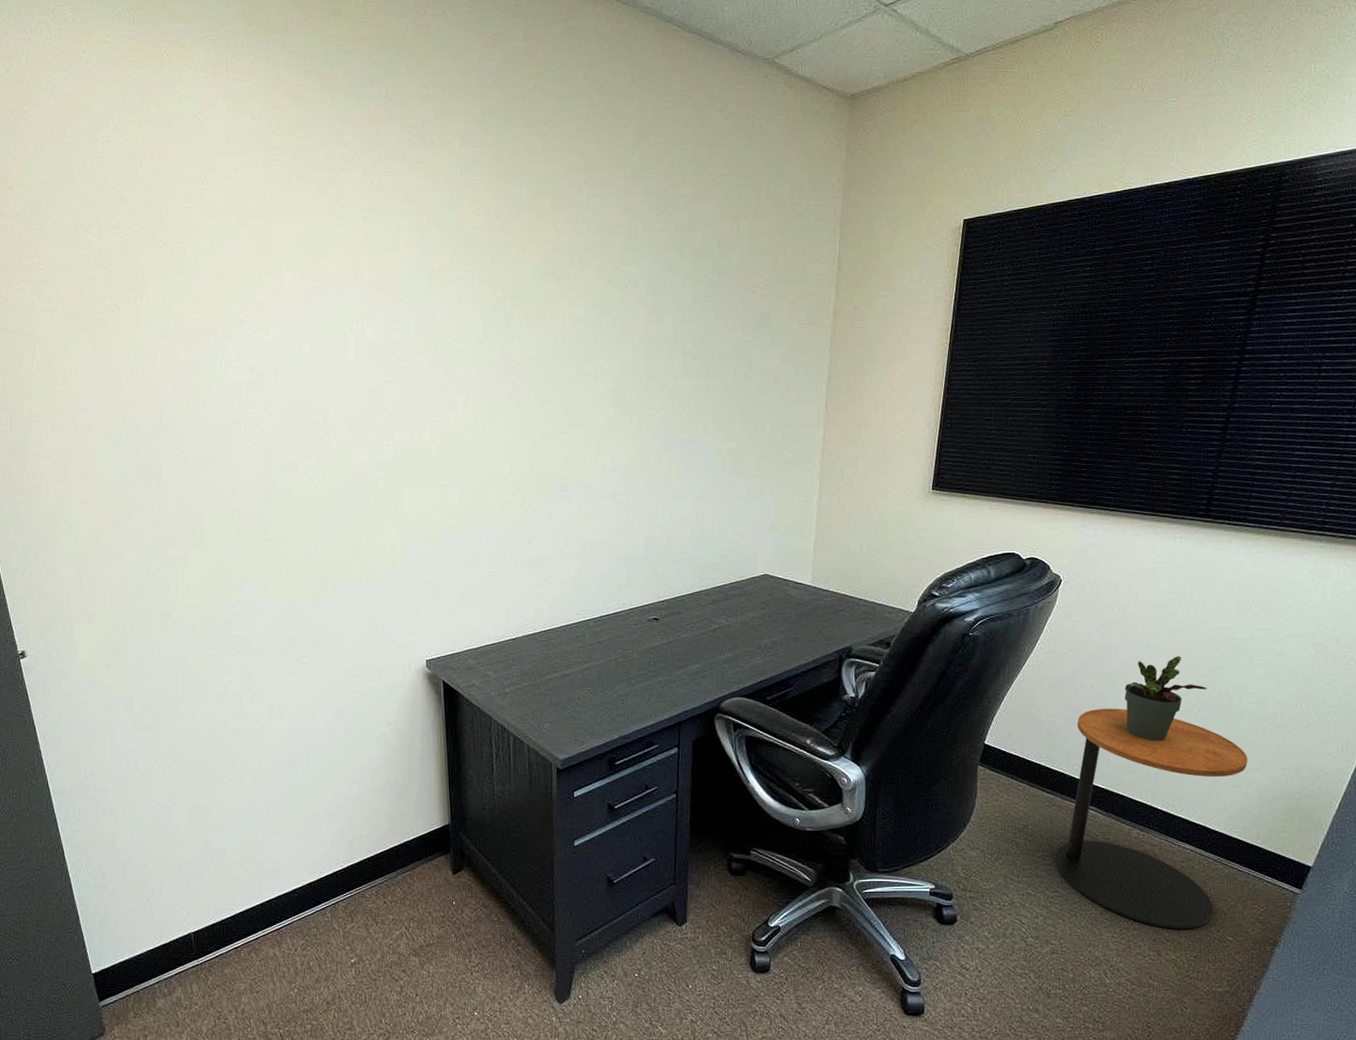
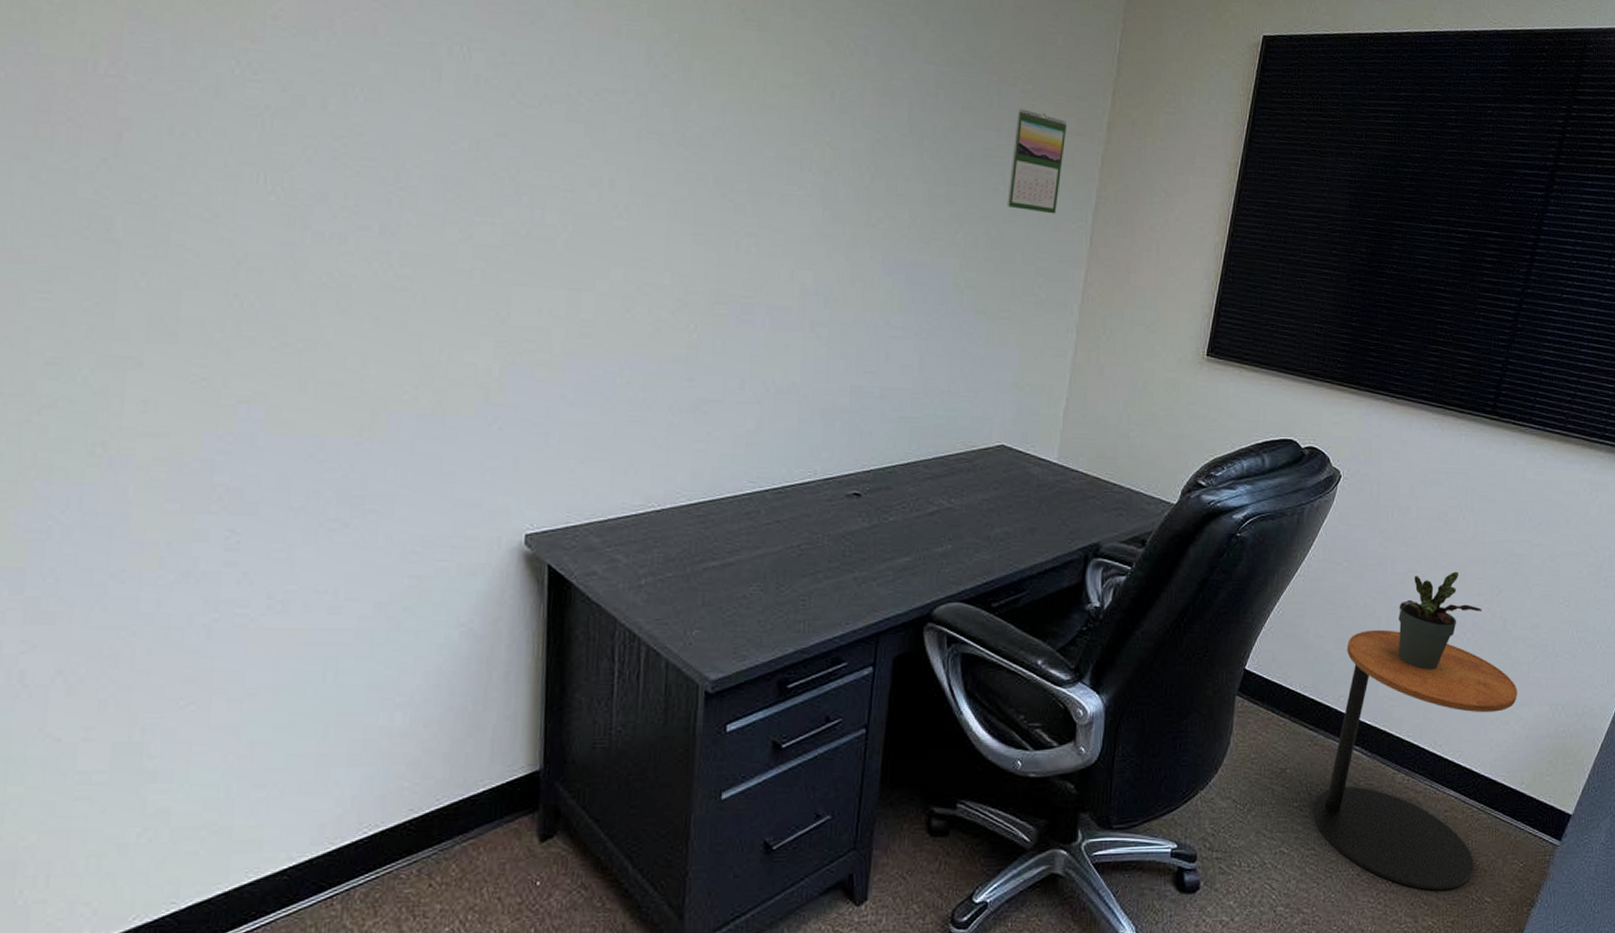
calendar: none [755,310,800,390] -> present [1006,108,1068,214]

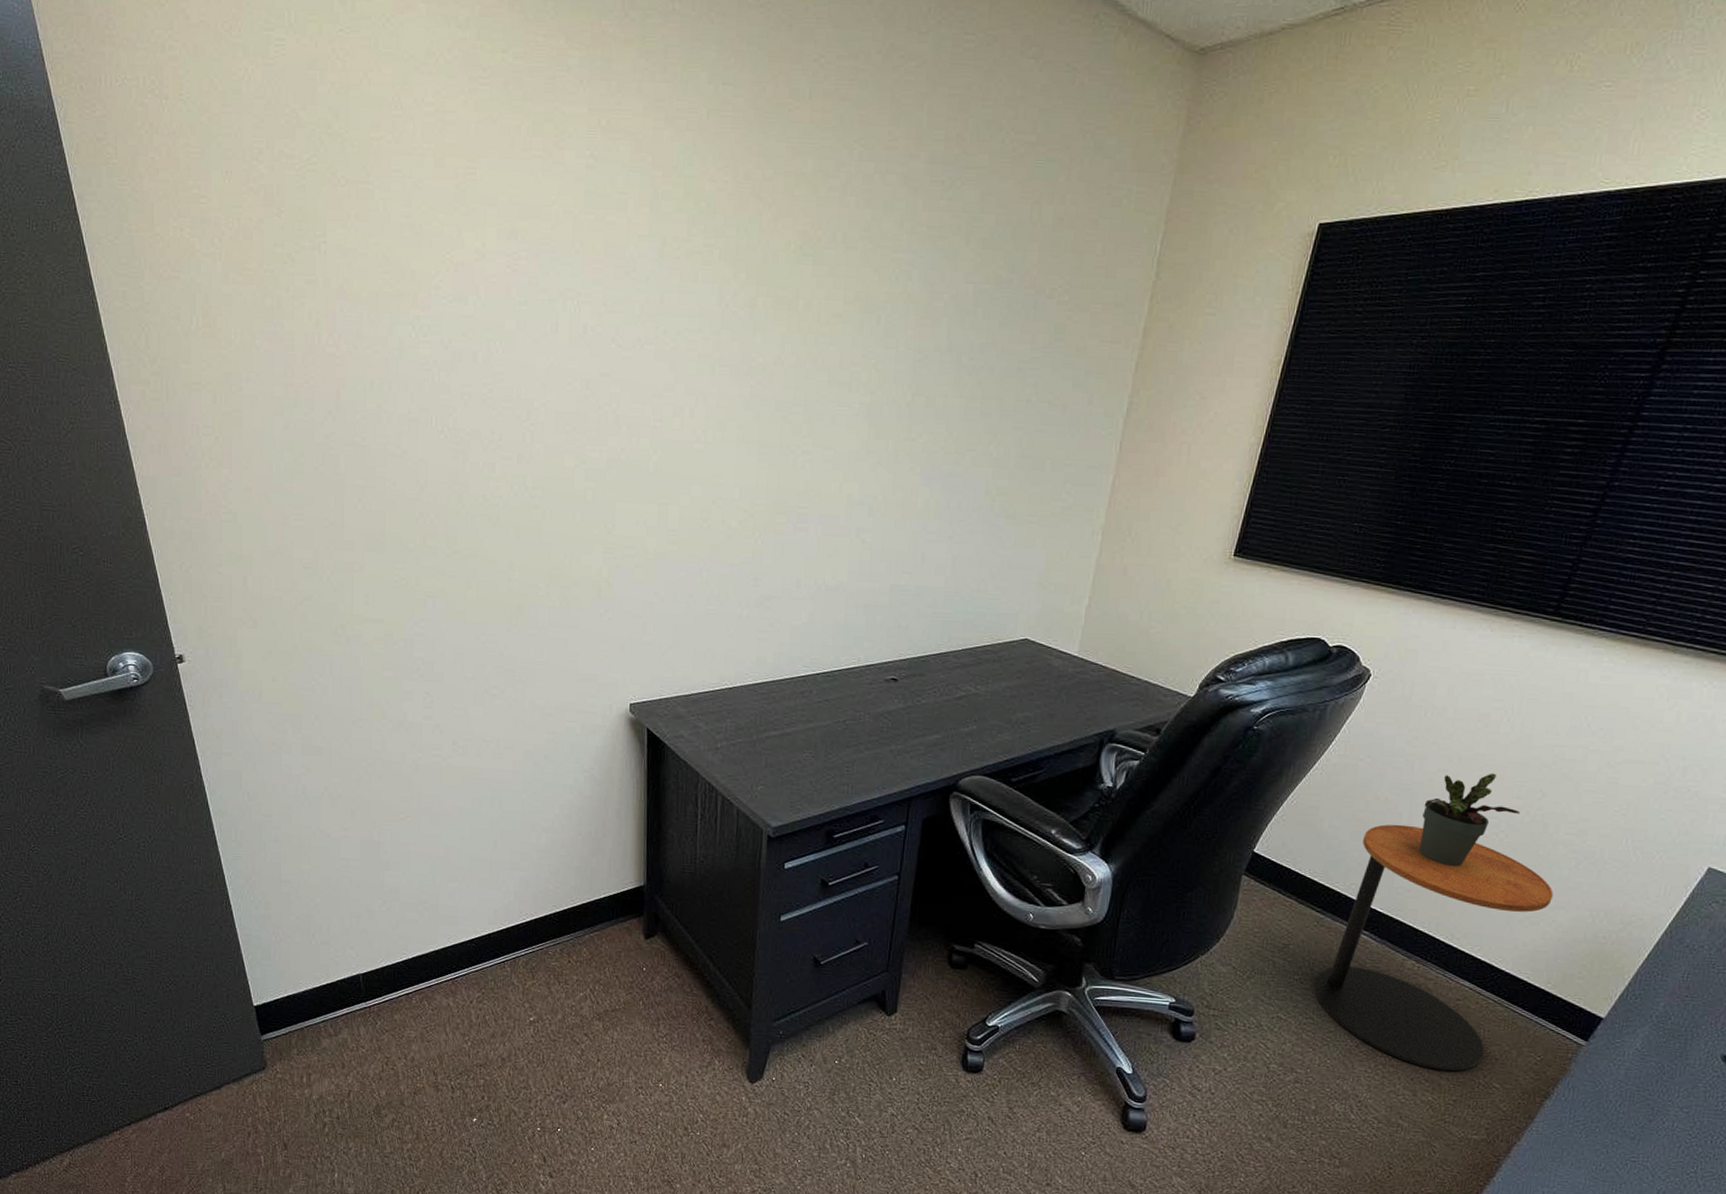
calendar: present [1006,108,1068,214] -> none [1038,320,1102,422]

